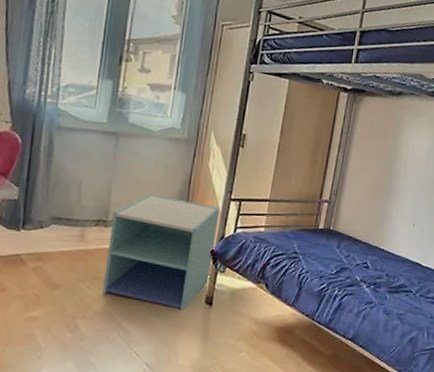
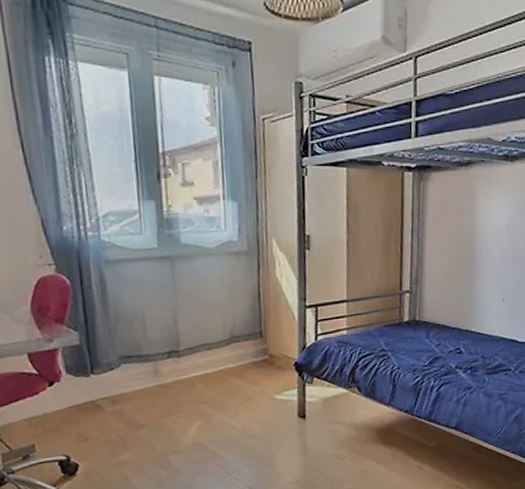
nightstand: present [102,194,220,311] -> none [184,314,298,429]

